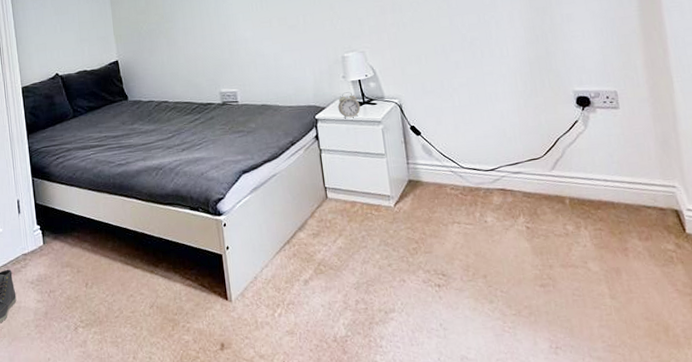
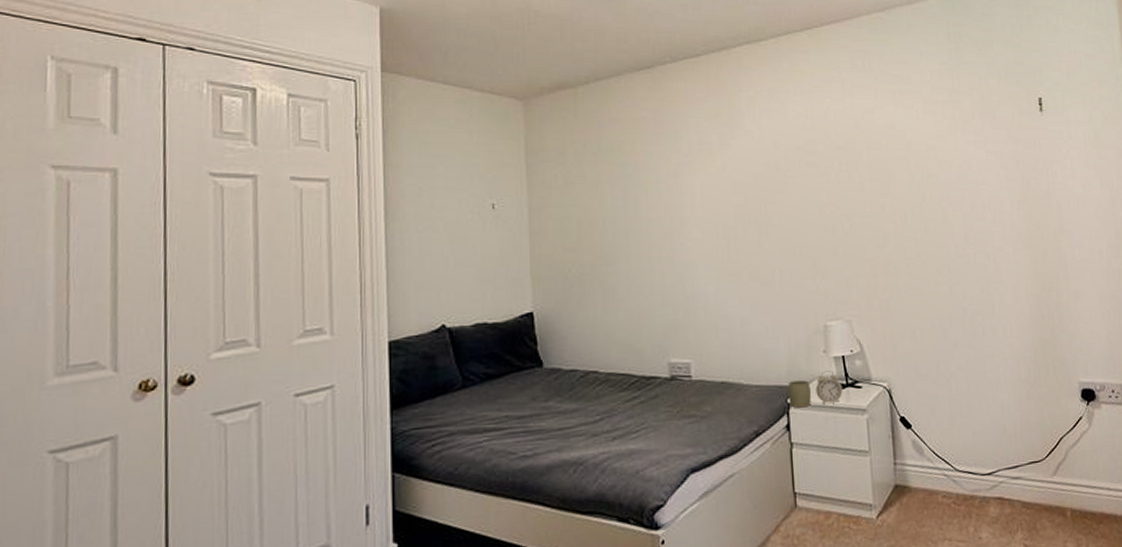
mug: none [315,100,335,122] -> present [787,380,812,408]

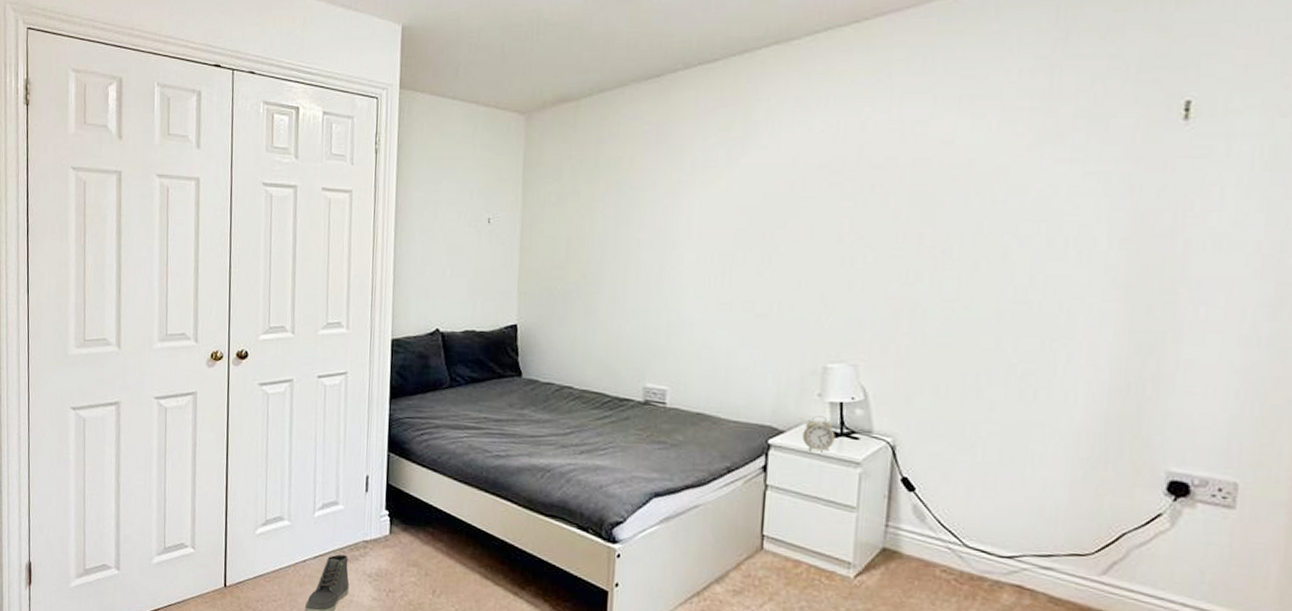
mug: present [787,380,812,408] -> none [769,422,798,451]

